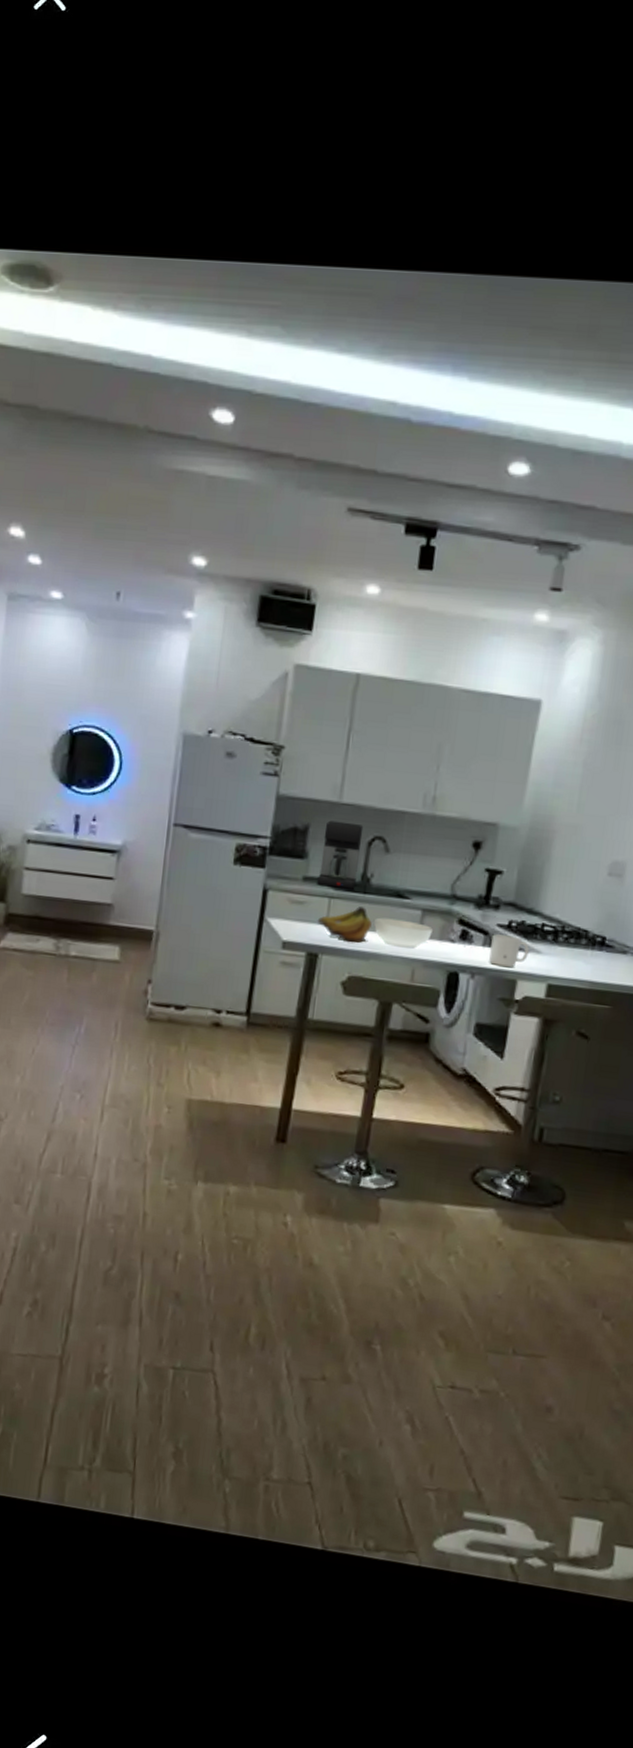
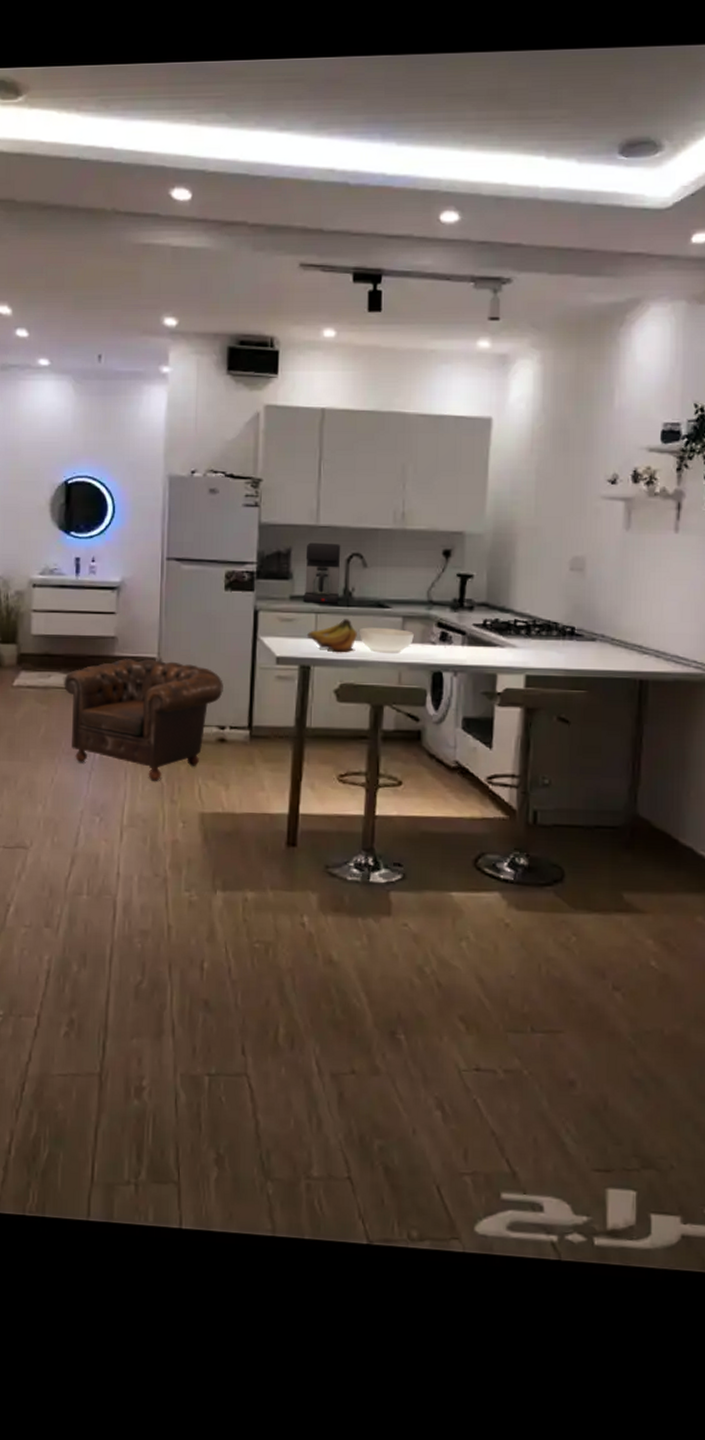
armchair: none [52,928,223,1062] -> present [64,659,223,781]
mug: present [489,934,529,968] -> none [469,633,505,663]

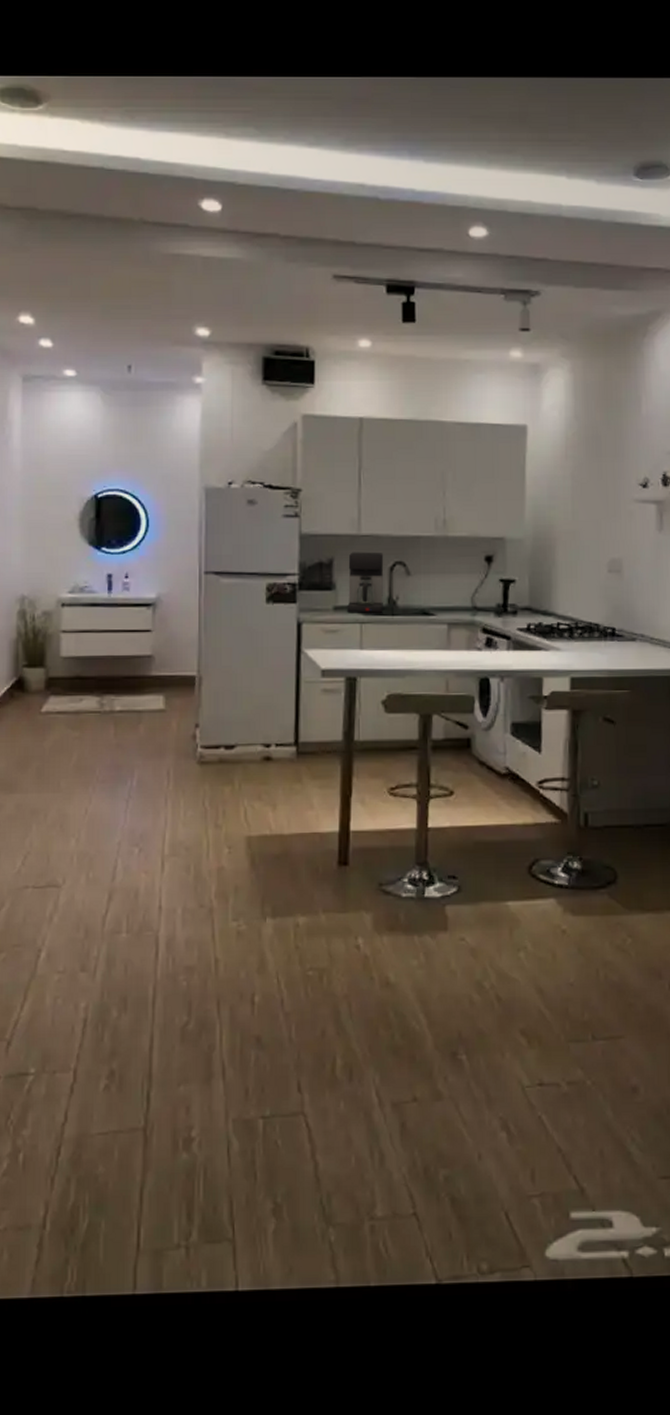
armchair: present [64,659,223,781] -> none [97,678,267,806]
fruit: present [306,619,357,653] -> none [351,628,403,663]
bowl: present [358,627,415,655] -> none [404,635,461,662]

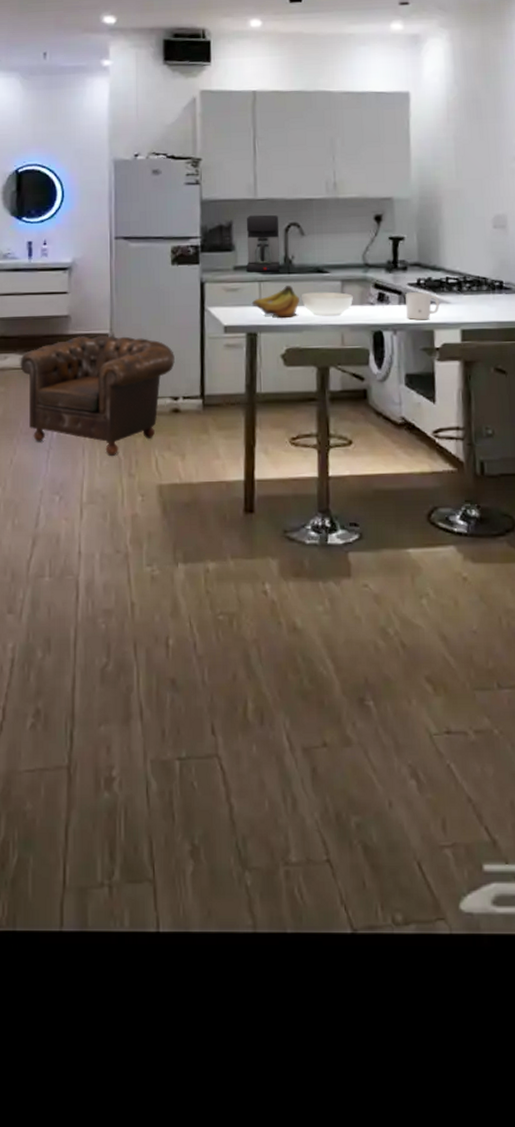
armchair: none [97,678,267,806] -> present [20,335,175,456]
fruit: none [351,628,403,663] -> present [251,286,300,319]
bowl: none [404,635,461,662] -> present [300,292,354,317]
mug: none [514,638,549,667] -> present [405,292,440,321]

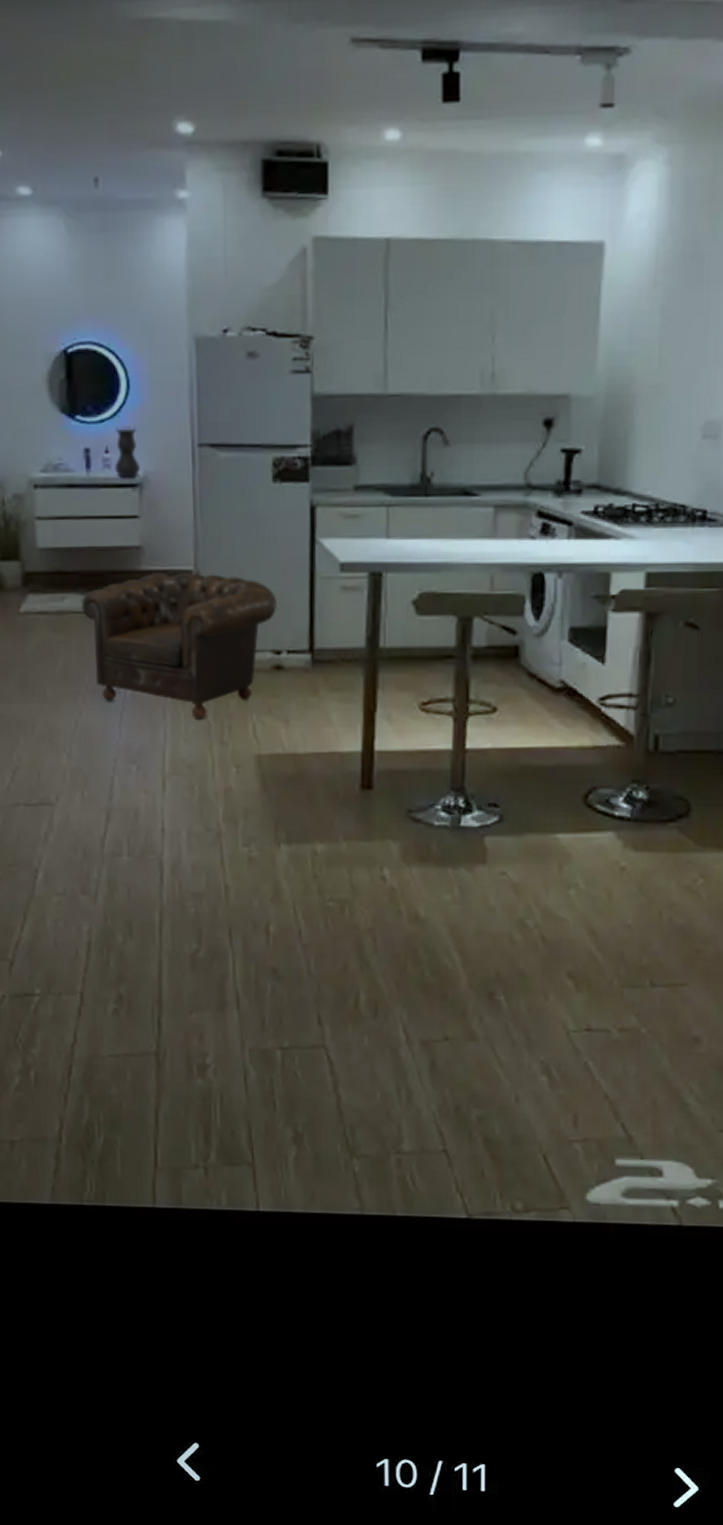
vase: none [50,226,70,265] -> present [114,428,140,481]
coffee maker: present [246,214,280,273] -> none [371,416,416,495]
fruit: present [251,286,300,319] -> none [376,512,439,555]
bowl: present [300,292,354,317] -> none [440,521,510,554]
mug: present [405,292,440,321] -> none [577,523,621,560]

